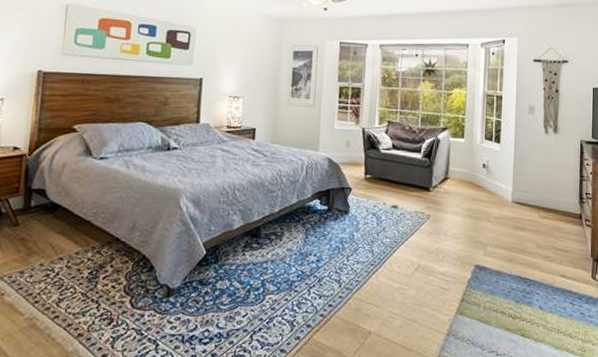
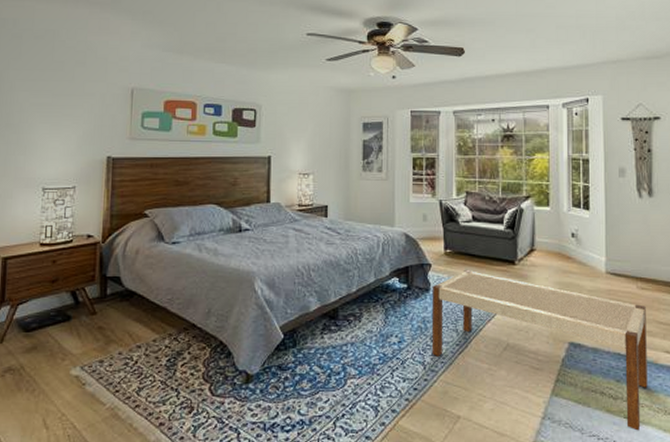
bench: none [347,194,546,348] -> present [431,269,648,431]

